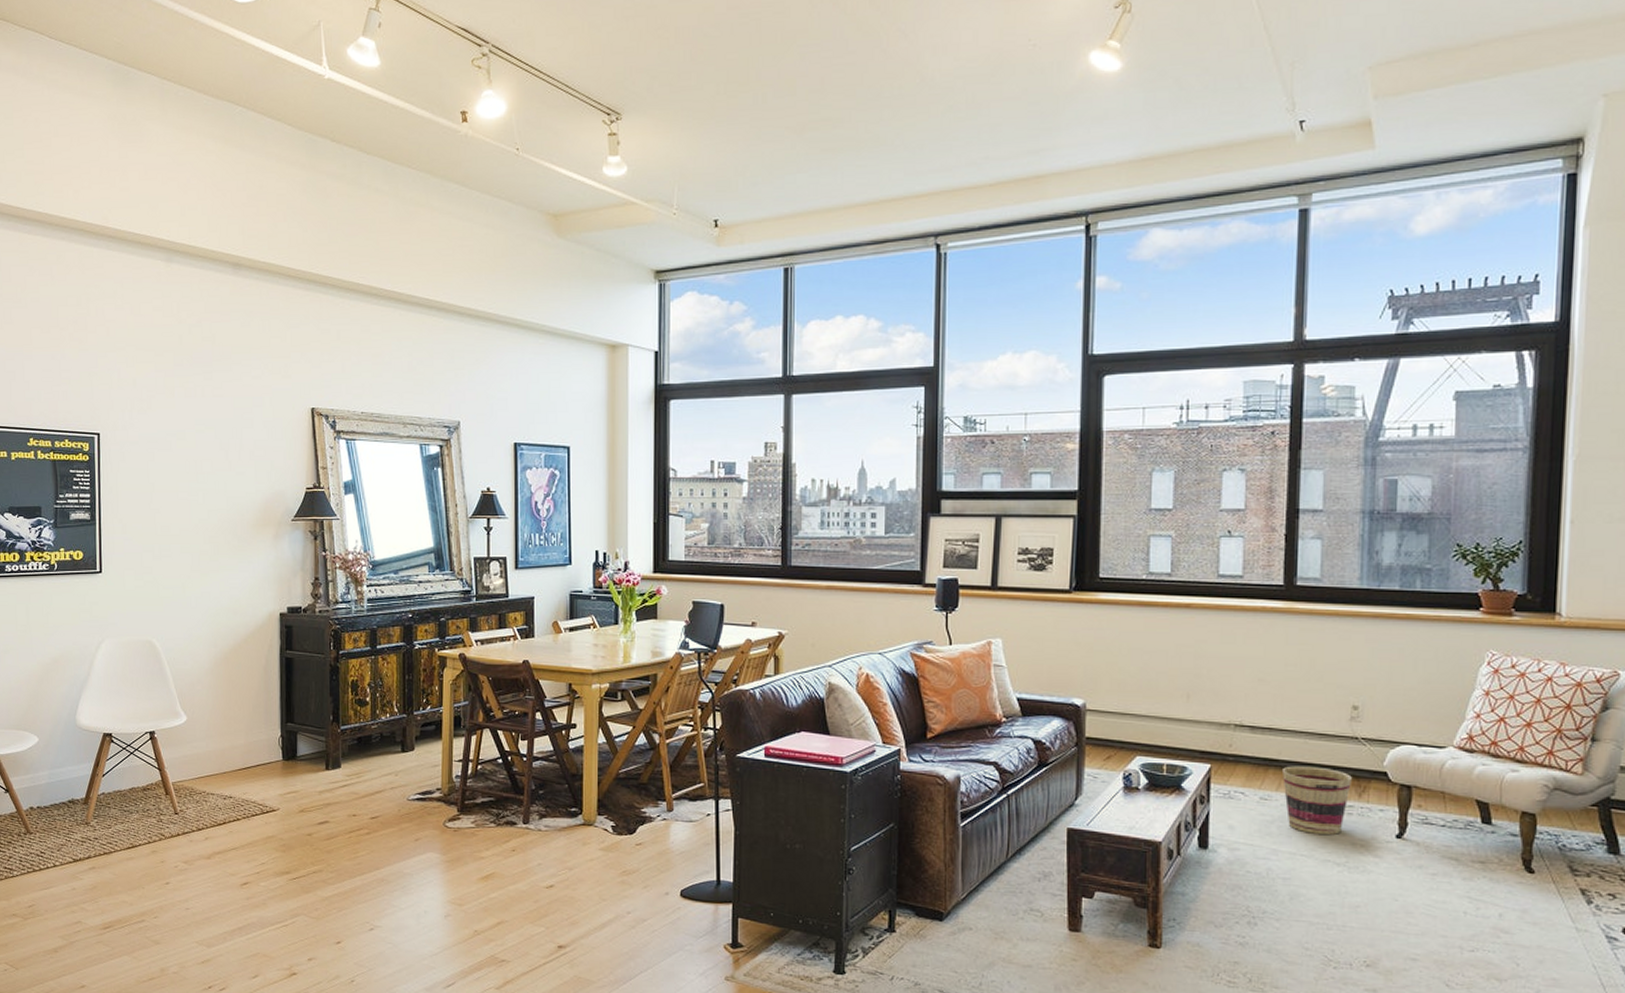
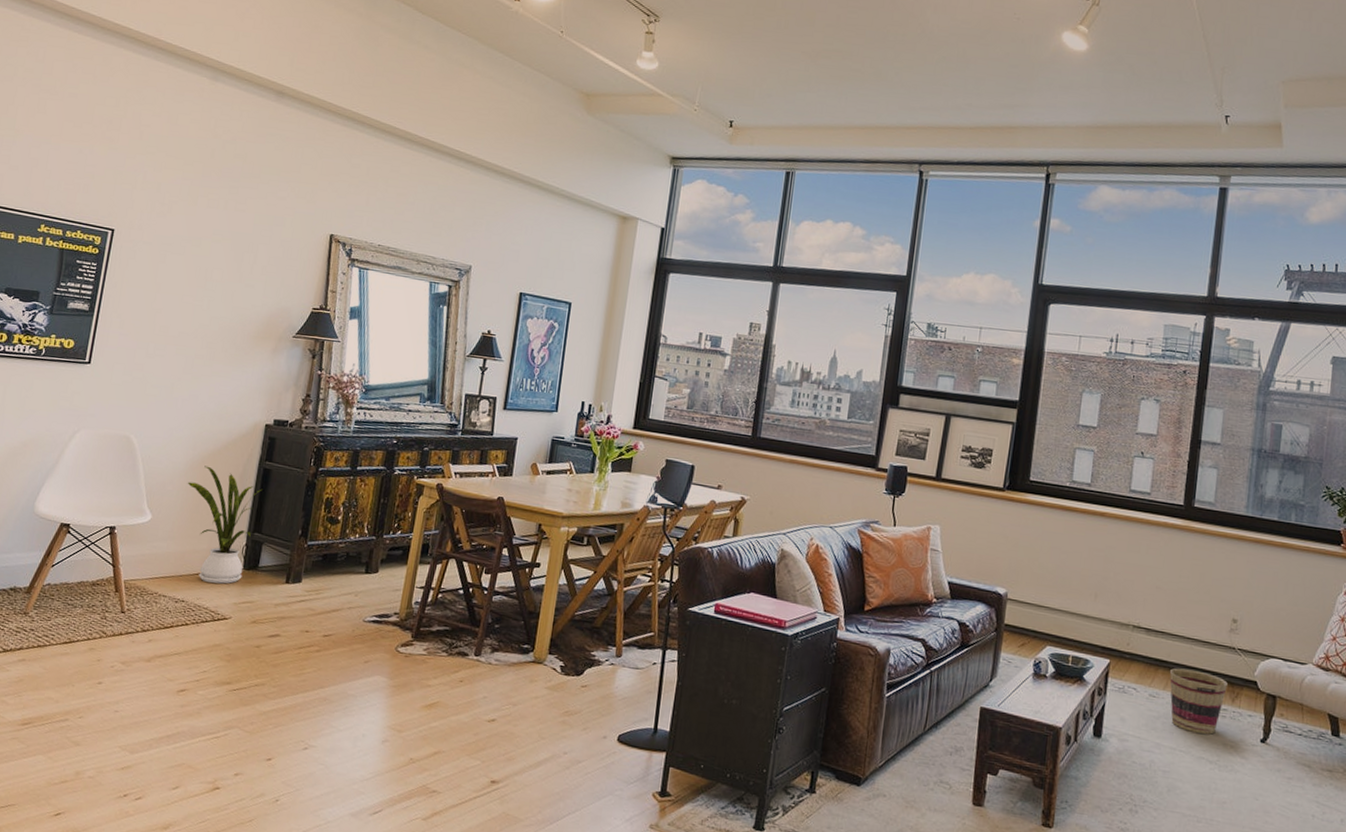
house plant: none [214,661,286,778] -> present [187,466,261,584]

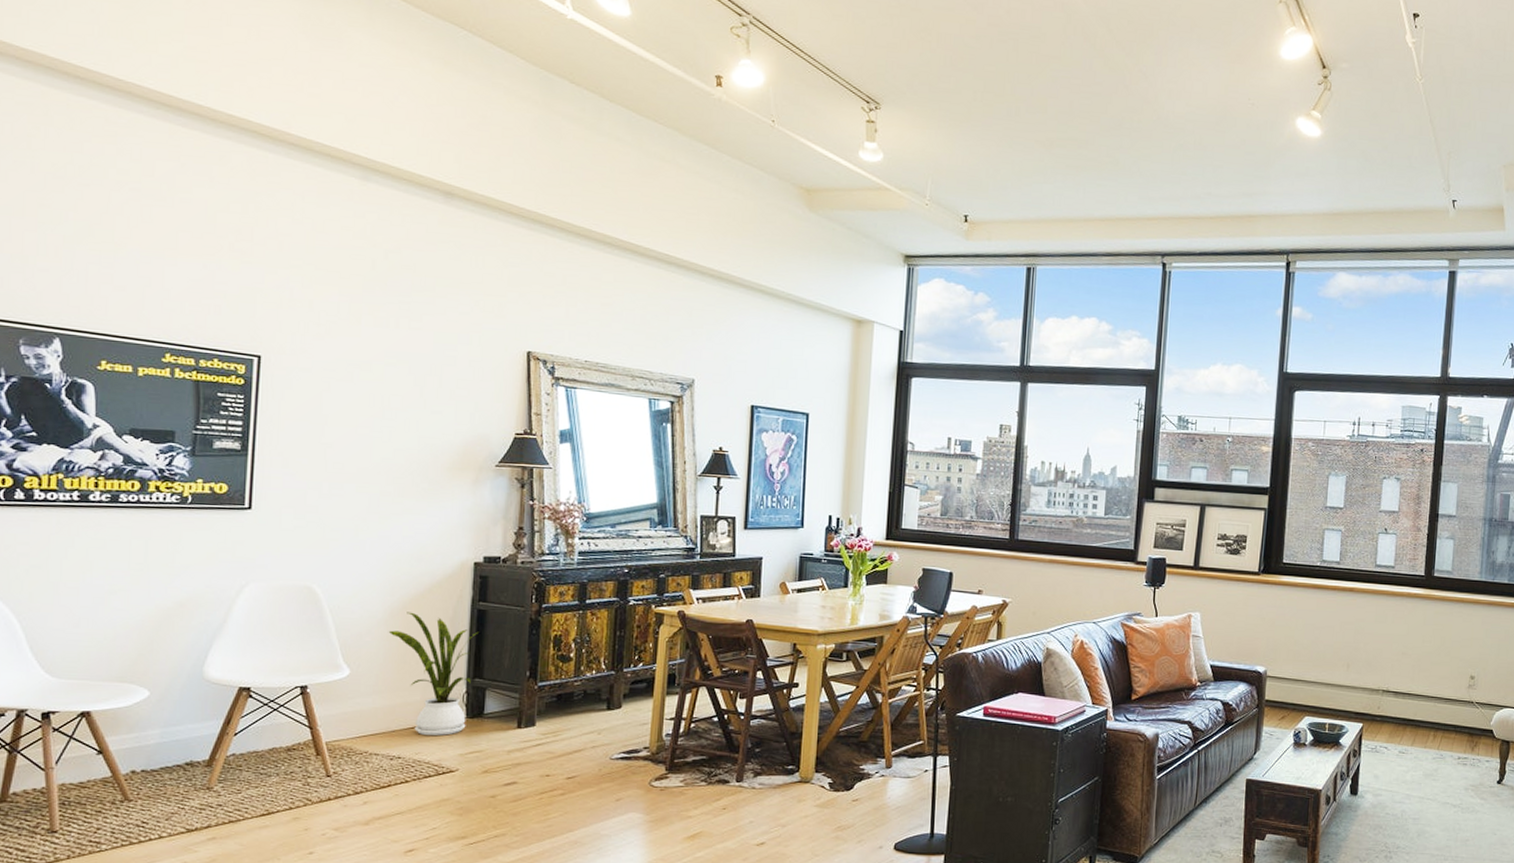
basket: present [1169,668,1228,735] -> none [1416,725,1467,782]

